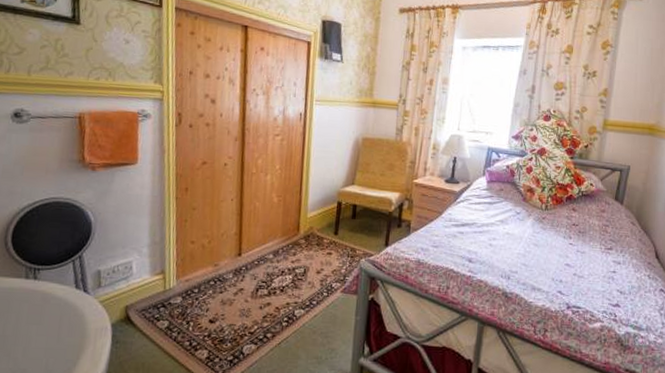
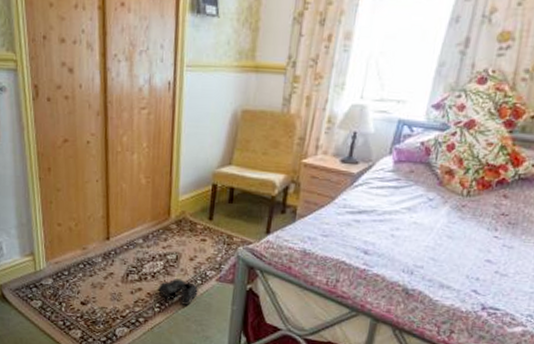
boots: none [286,292,324,318] -> present [158,278,198,305]

